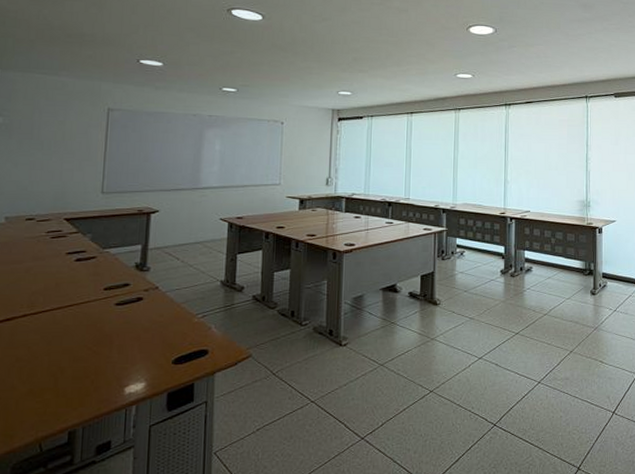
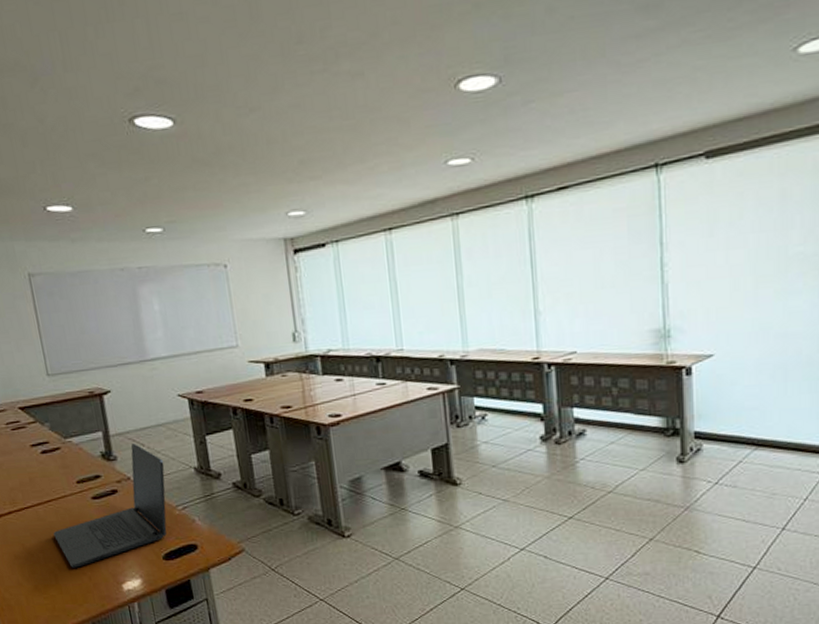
laptop: none [65,257,194,371] -> present [53,444,167,568]

